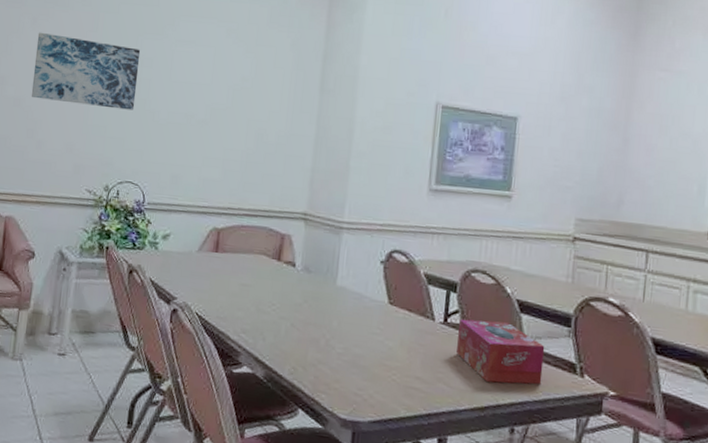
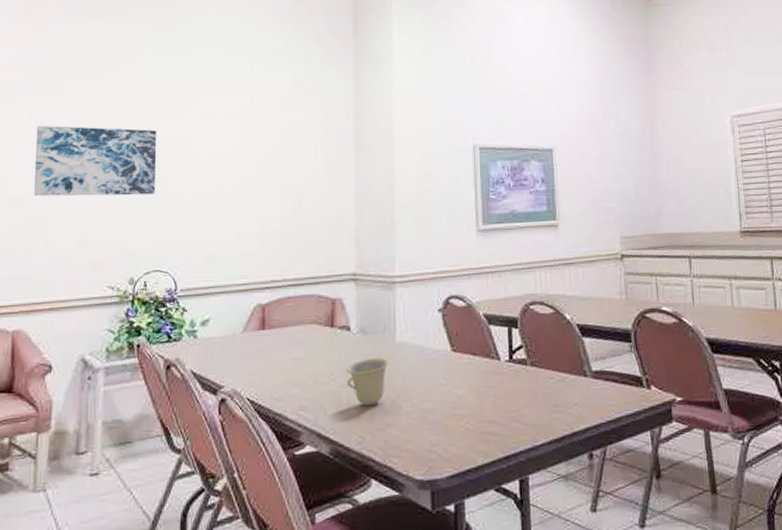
cup: none [286,296,328,341] -> present [346,357,389,407]
tissue box: present [456,319,545,385] -> none [525,349,612,411]

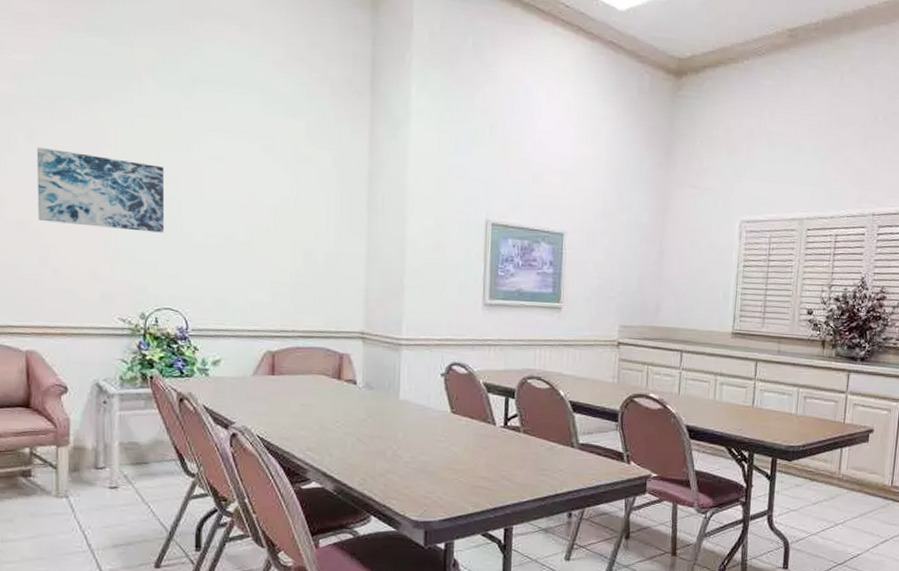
cup: present [346,357,389,407] -> none [351,411,392,454]

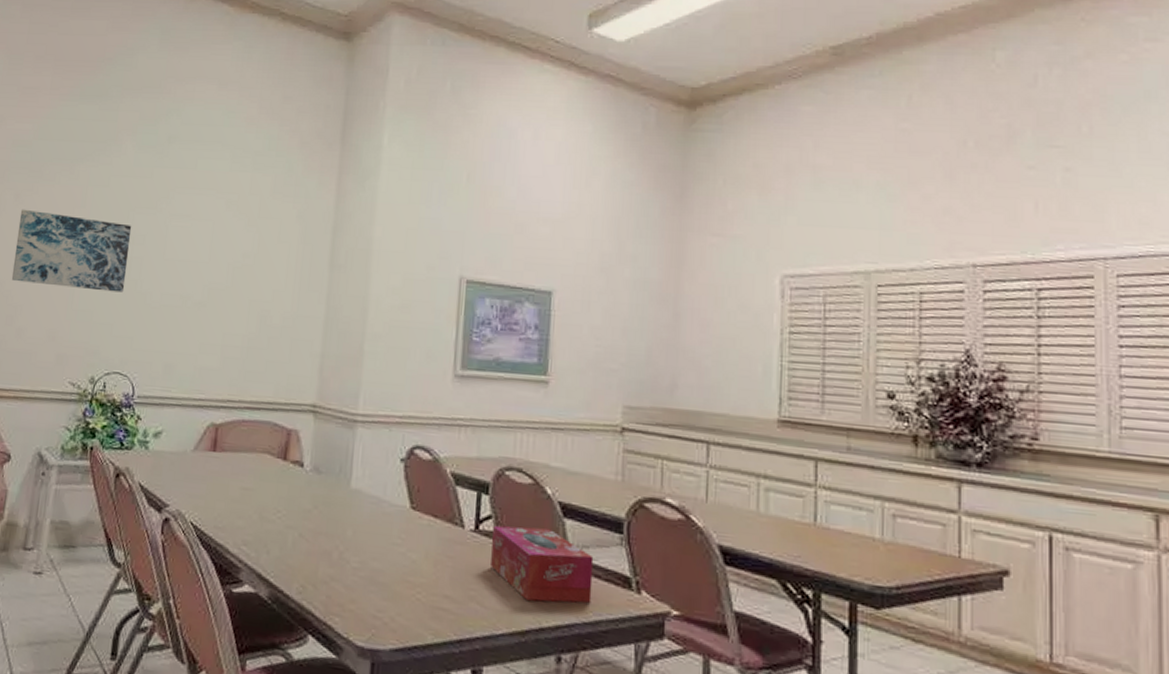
tissue box: none [517,421,596,475] -> present [491,525,594,603]

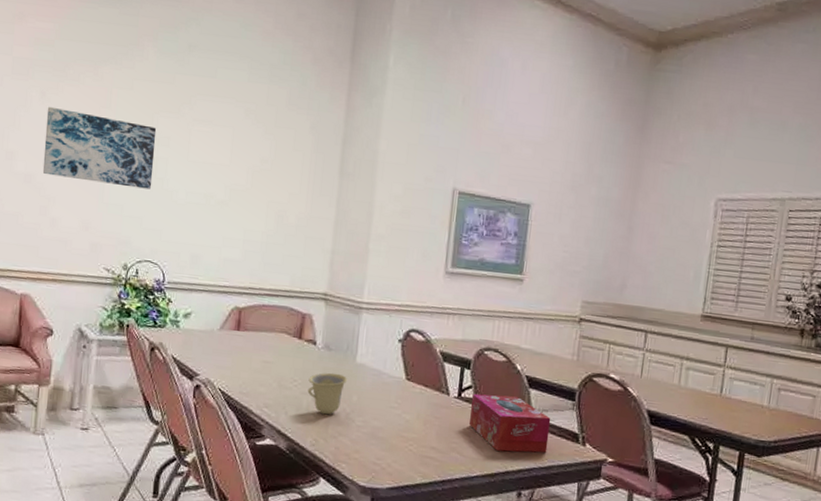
cup: none [293,501,341,554] -> present [307,373,348,415]

